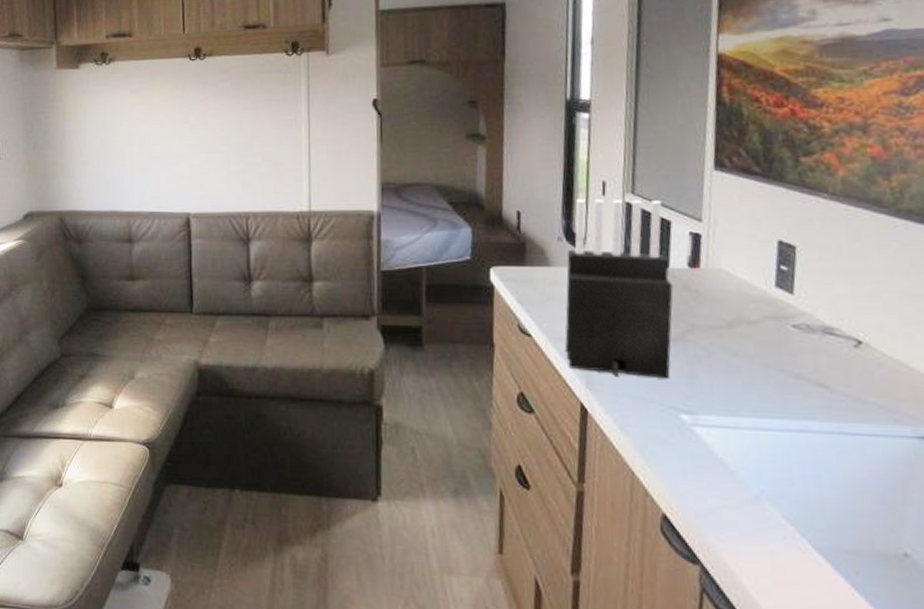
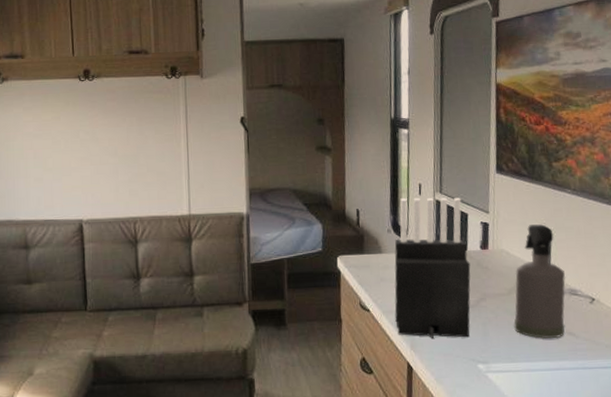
spray bottle: none [735,238,817,391] -> present [513,224,566,339]

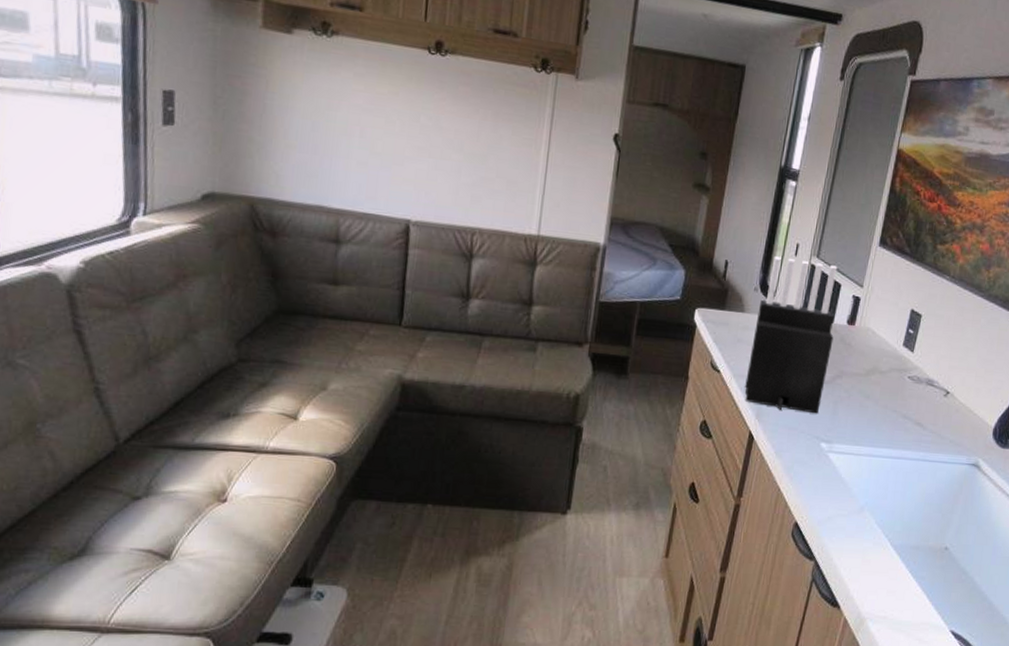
spray bottle: present [513,224,566,339] -> none [864,306,926,428]

